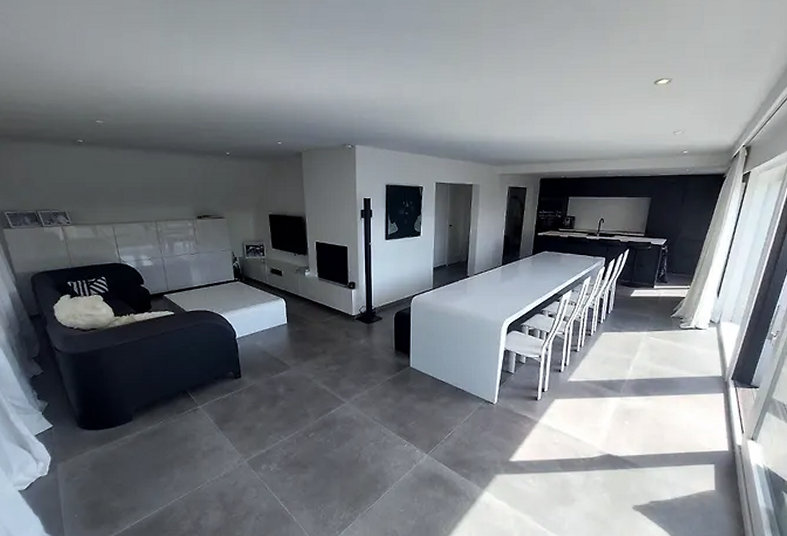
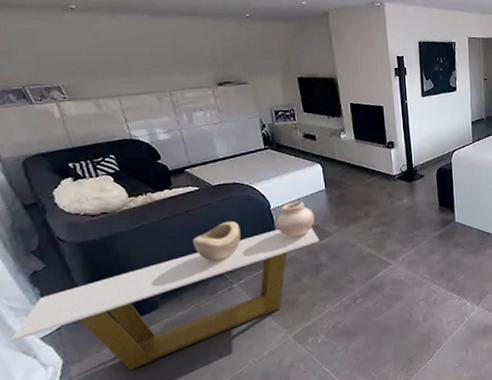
coffee table: none [11,357,279,474] -> present [10,228,320,370]
decorative bowl: none [166,346,208,383] -> present [193,221,241,262]
vase: none [240,333,275,367] -> present [276,201,315,237]

